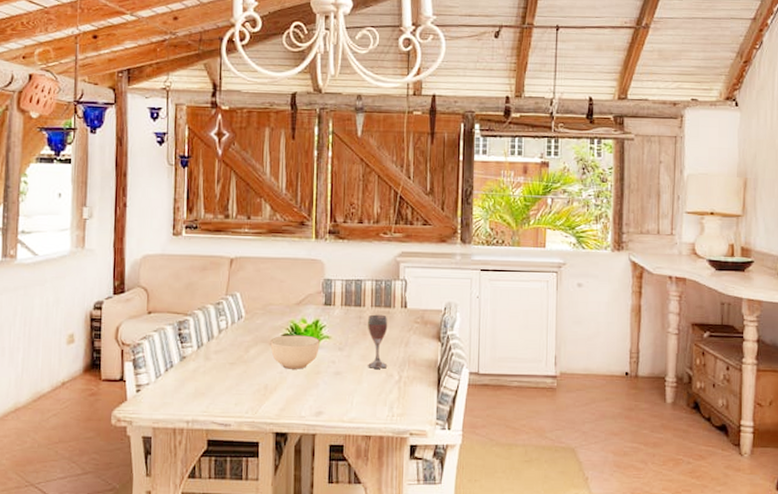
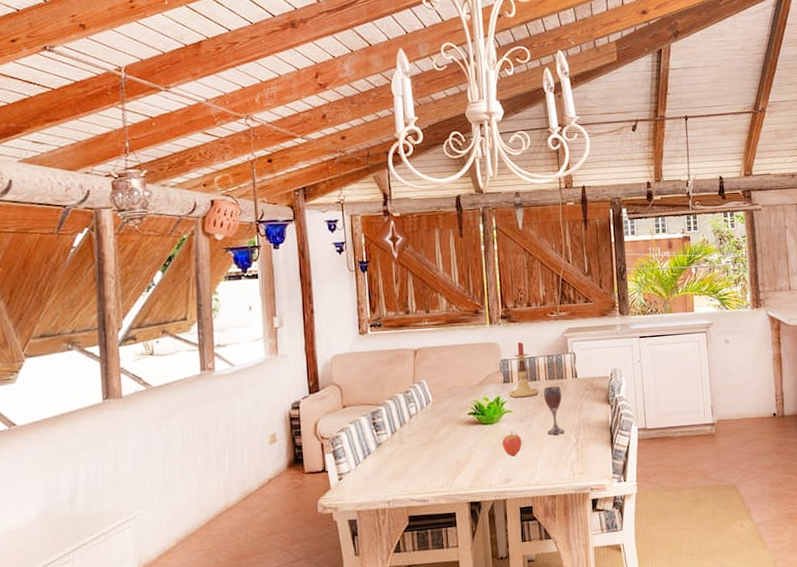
bowl: present [270,335,320,369] -> none [457,411,503,444]
fruit: none [317,359,339,388] -> present [502,430,522,457]
candlestick: none [329,262,362,324] -> present [509,342,538,398]

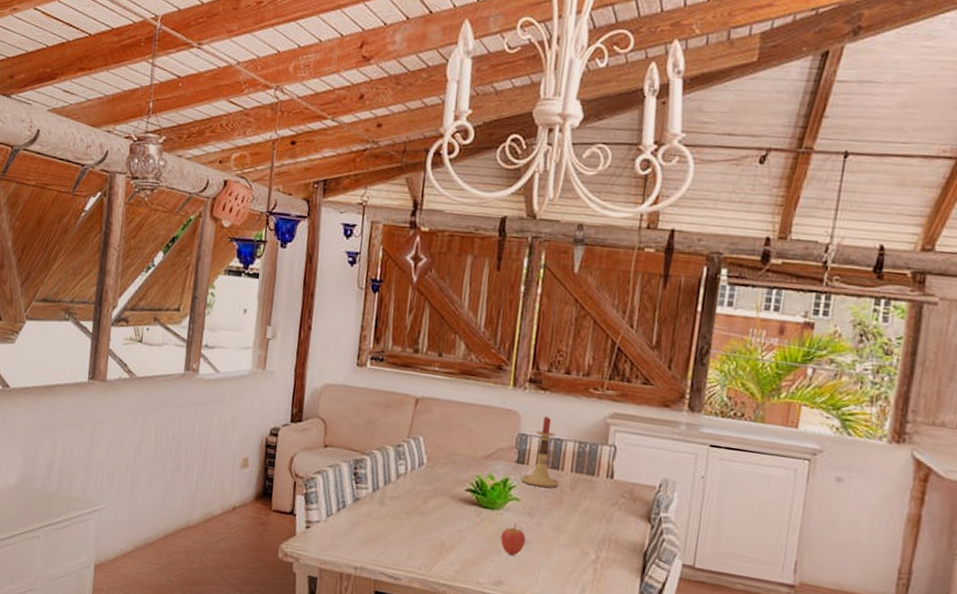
cup: present [543,386,565,435] -> none [560,480,590,545]

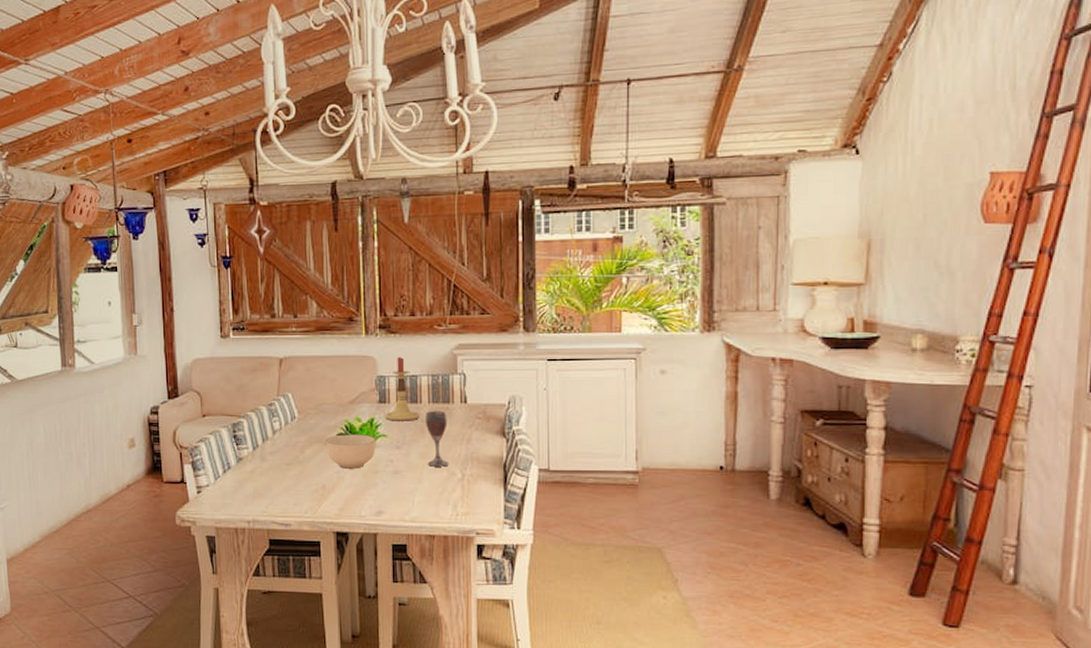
bowl: none [451,490,507,531] -> present [325,434,376,469]
fruit: present [500,523,526,556] -> none [375,457,398,487]
cup: none [560,480,590,545] -> present [425,411,449,467]

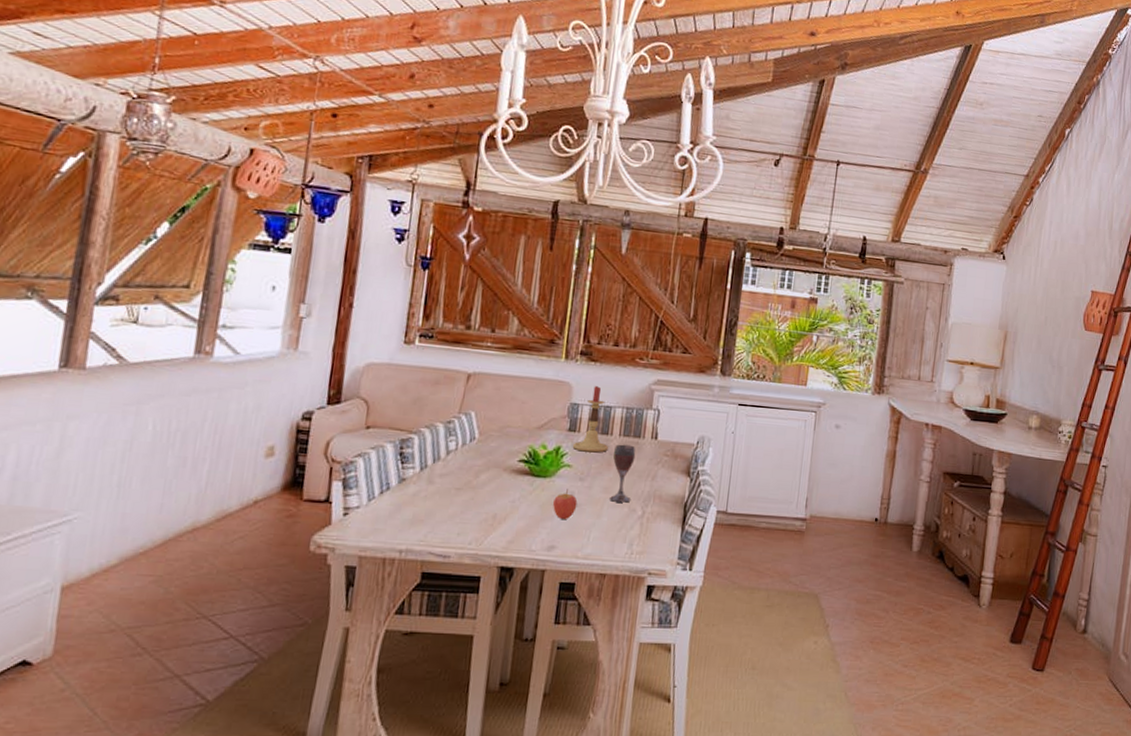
bowl: present [325,434,376,469] -> none [504,461,560,499]
fruit: none [375,457,398,487] -> present [553,489,578,520]

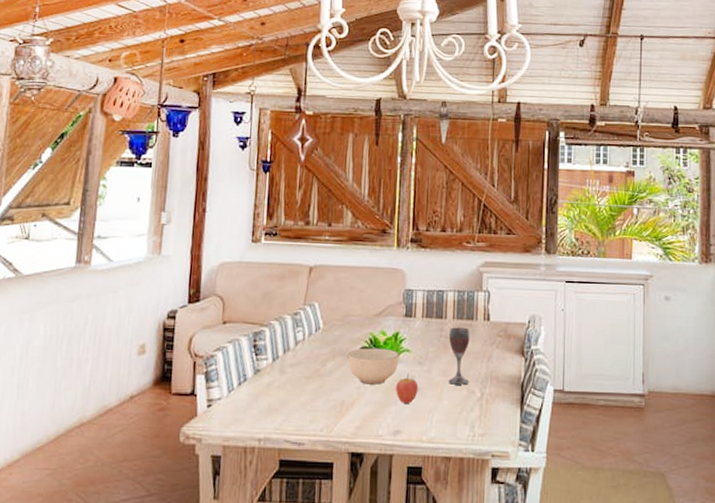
bowl: none [504,461,560,499] -> present [348,348,399,385]
candlestick: present [572,386,608,453] -> none [410,272,443,337]

